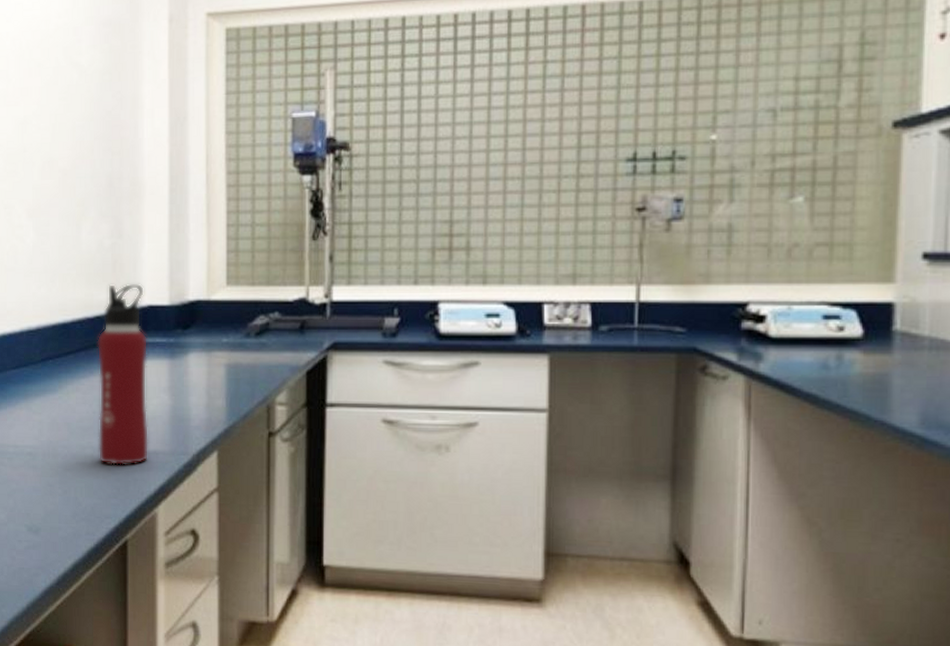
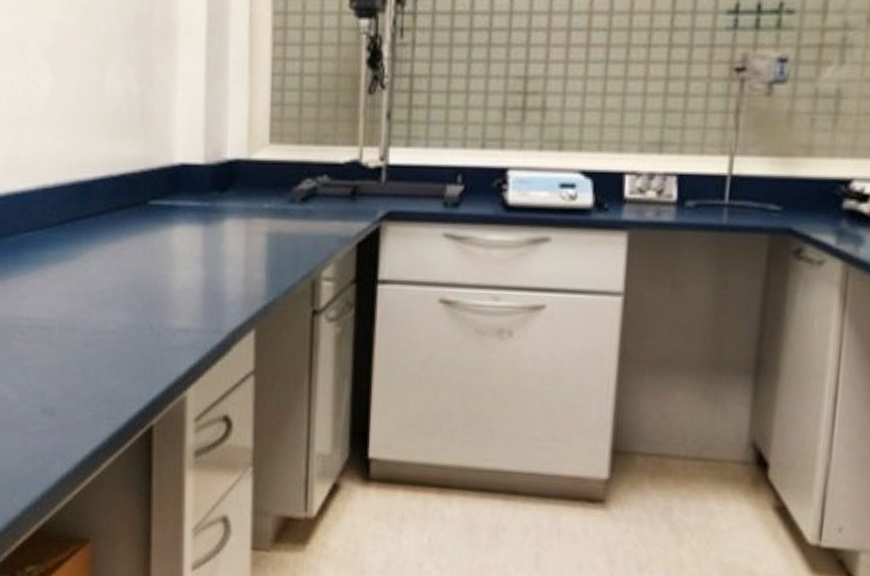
water bottle: present [97,283,149,465] -> none [121,138,180,343]

